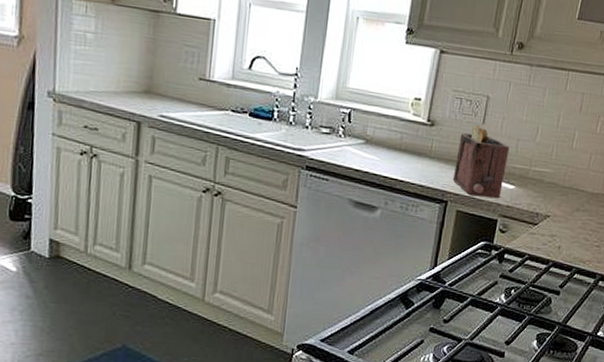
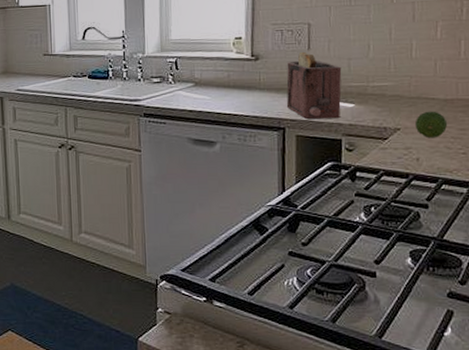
fruit: none [562,202,590,229] -> present [414,111,448,139]

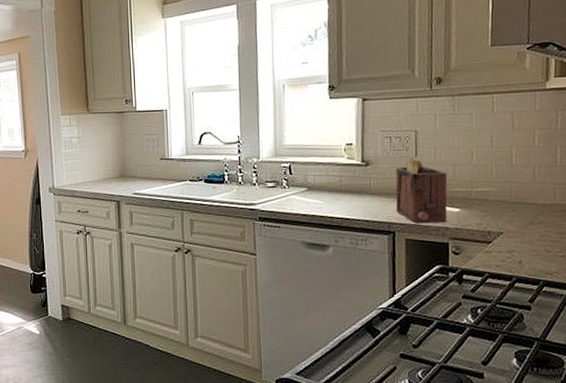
fruit: present [414,111,448,139] -> none [516,215,547,242]

